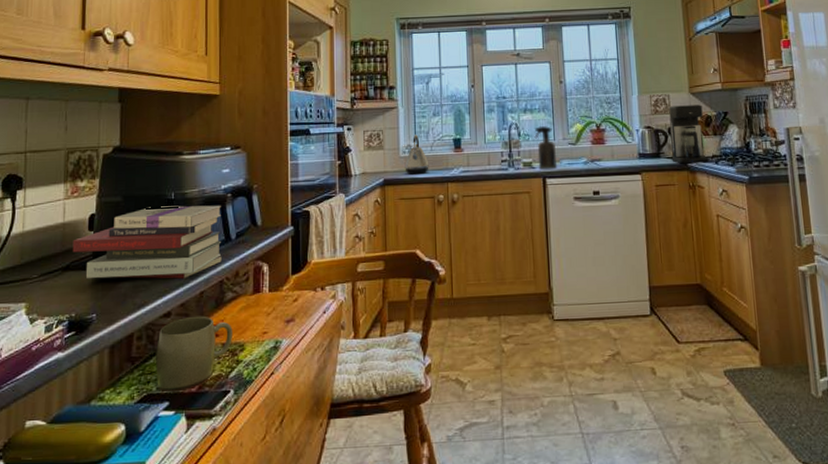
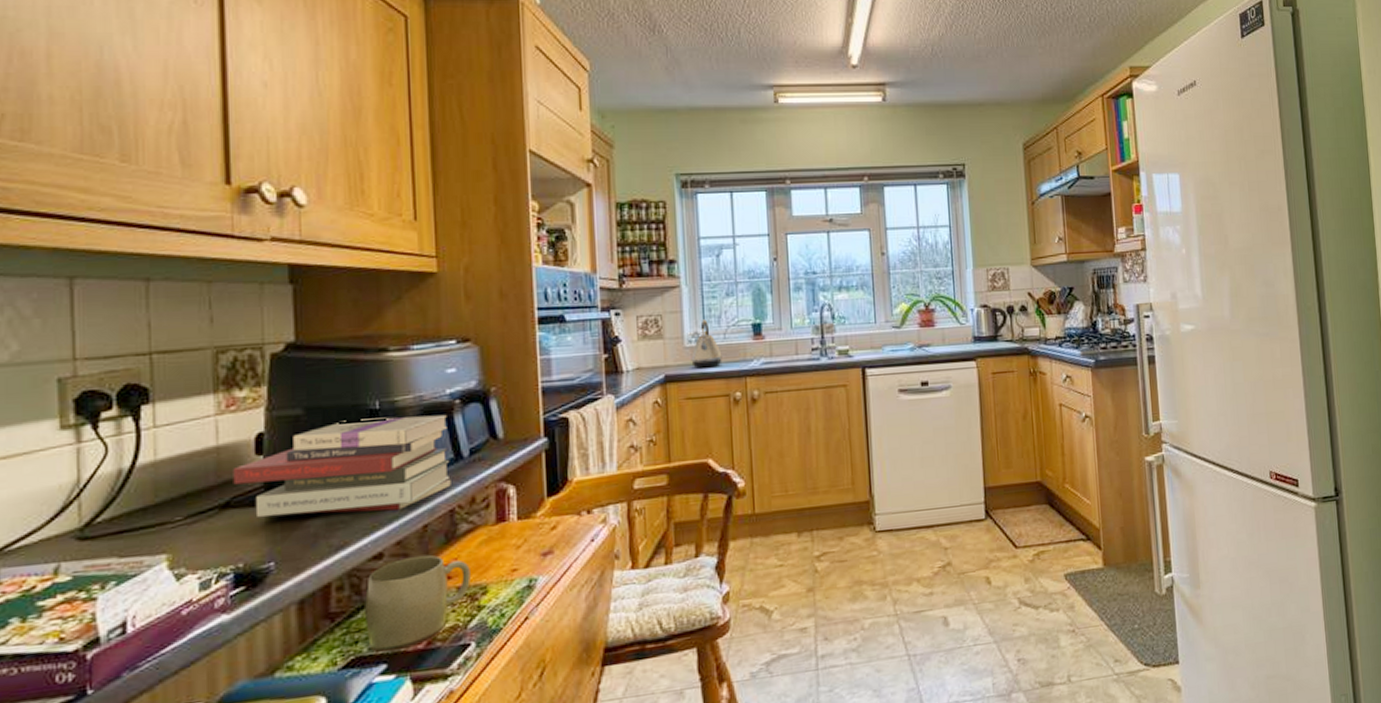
spray bottle: present [534,126,558,171] -> none [851,306,880,360]
coffee maker: present [669,105,709,164] -> none [1008,279,1052,348]

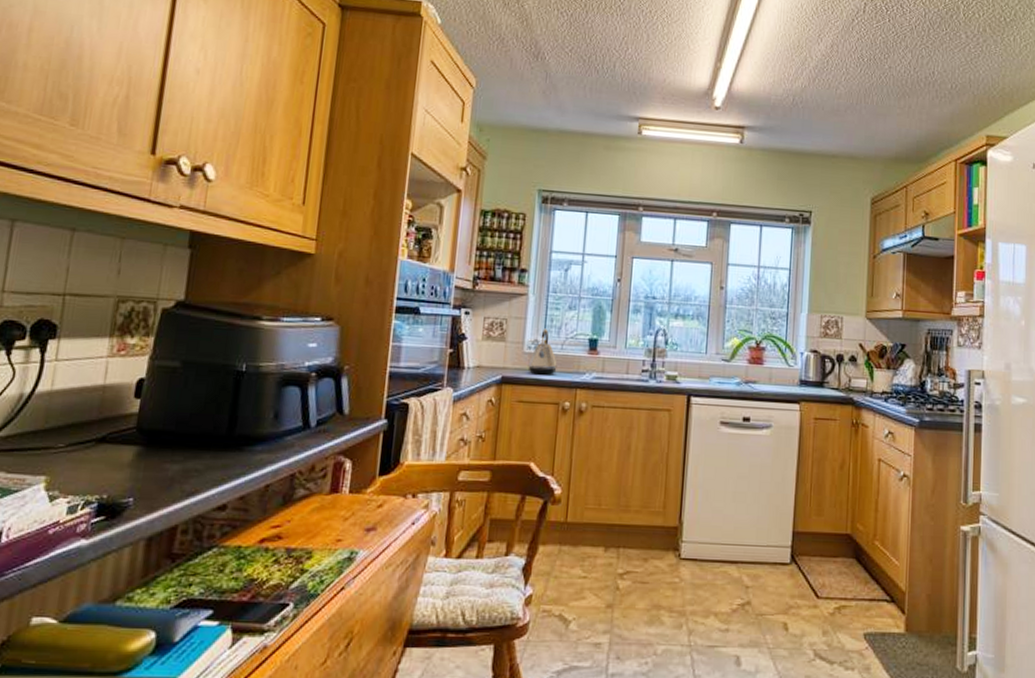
books: present [233,414,451,518] -> none [111,377,302,467]
mug: present [365,555,471,653] -> none [200,512,300,600]

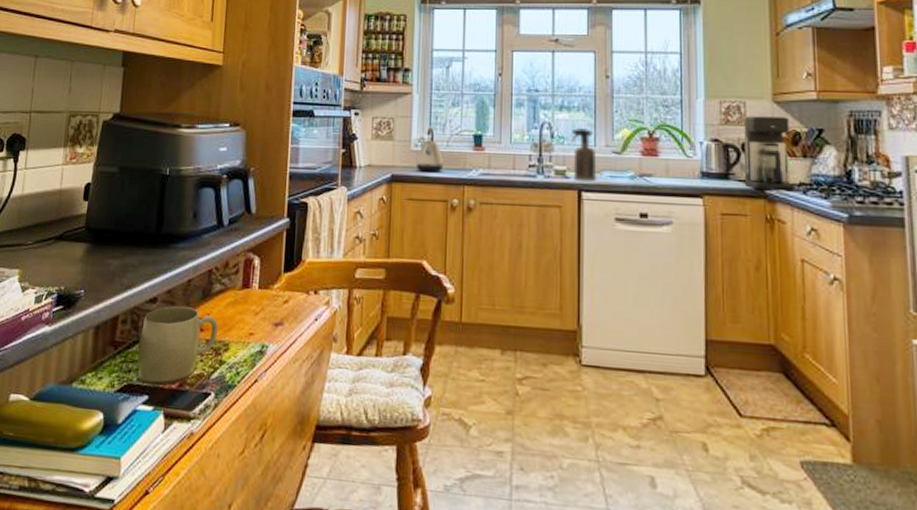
mug: none [200,512,300,600] -> present [137,305,218,387]
spray bottle: none [683,336,707,388] -> present [570,128,597,183]
coffee maker: none [837,330,878,399] -> present [744,116,795,192]

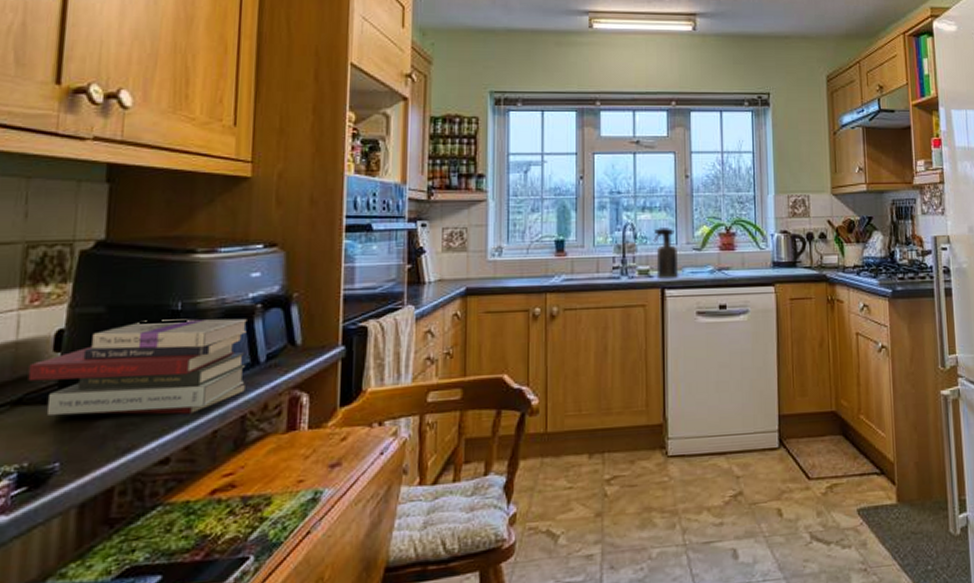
books: none [66,181,216,263] -> present [28,318,247,417]
mug: present [137,305,218,387] -> none [144,461,256,564]
kettle: present [415,126,444,173] -> none [493,234,524,282]
coffee maker: present [744,116,795,192] -> none [808,208,850,275]

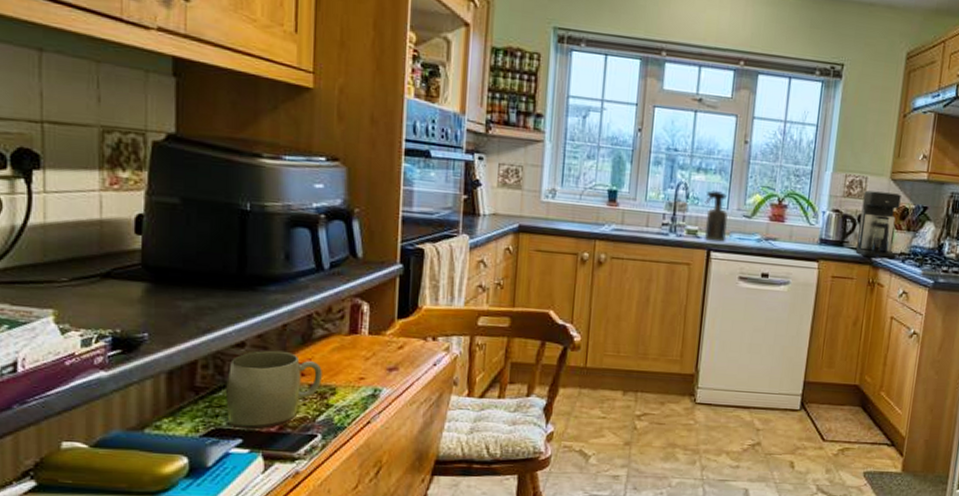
books: present [28,318,247,417] -> none [114,216,312,307]
mug: none [144,461,256,564] -> present [226,350,322,430]
coffee maker: none [808,208,850,275] -> present [856,190,901,260]

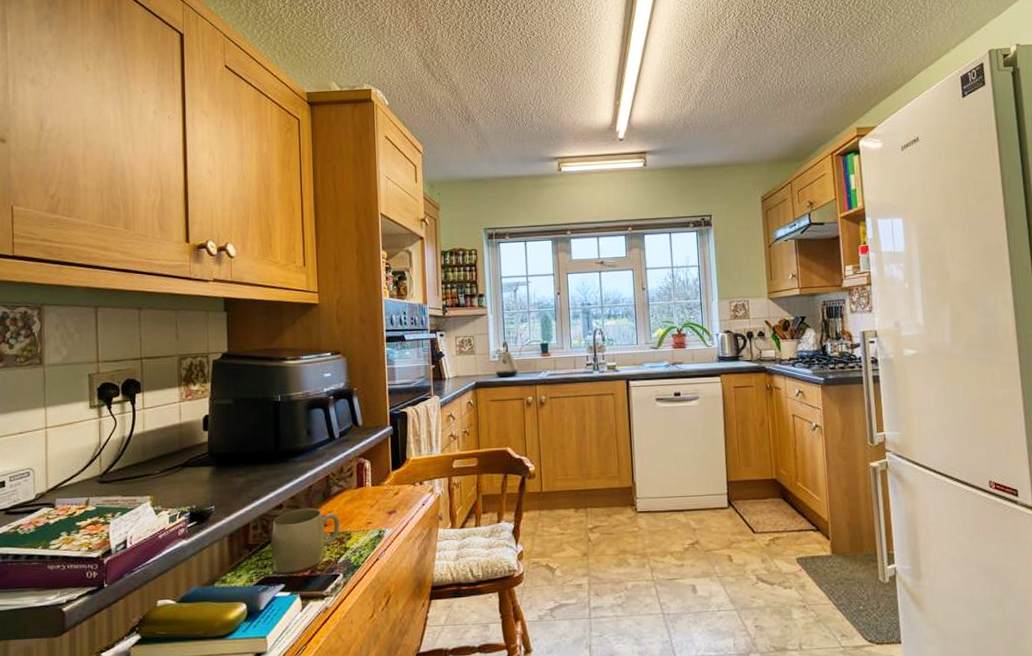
kettle: none [545,178,576,226] -> present [495,340,518,378]
spray bottle: present [704,190,728,243] -> none [618,331,641,374]
coffee maker: present [856,190,901,260] -> none [748,310,786,367]

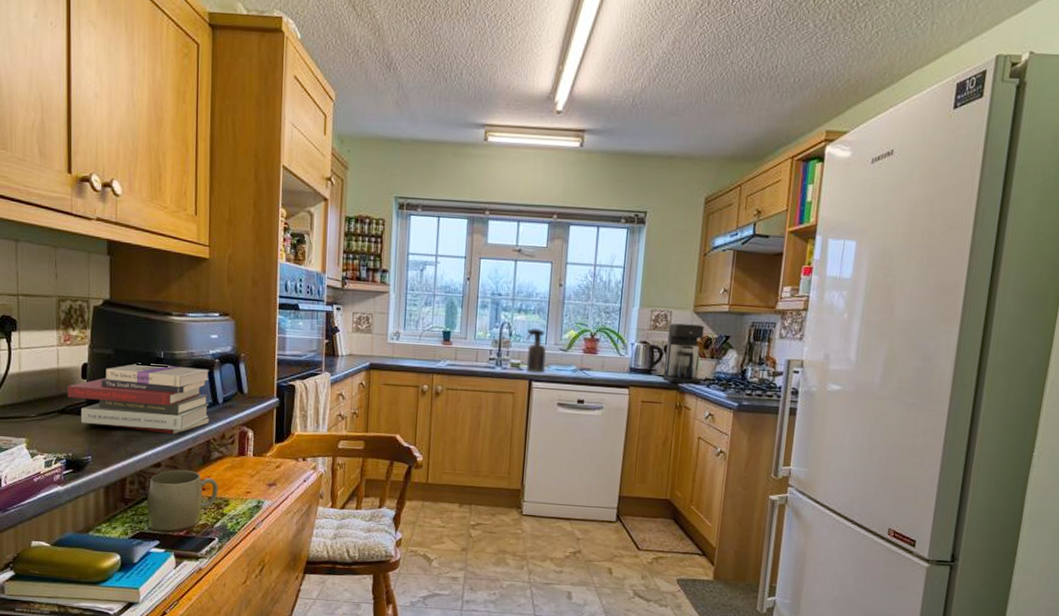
books: none [189,406,327,475] -> present [67,363,209,434]
kettle: present [495,340,518,378] -> none [391,322,416,362]
spray bottle: none [618,331,641,374] -> present [525,328,546,374]
coffee maker: none [748,310,786,367] -> present [663,323,704,385]

